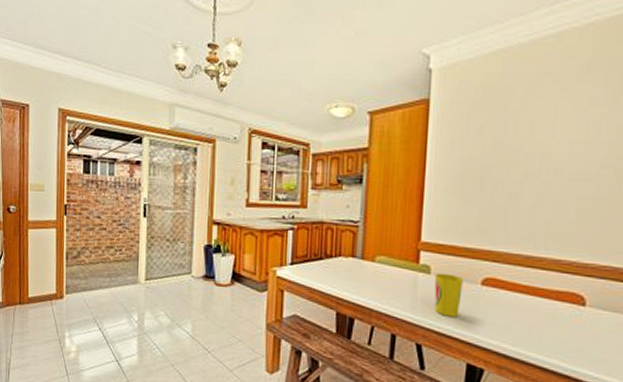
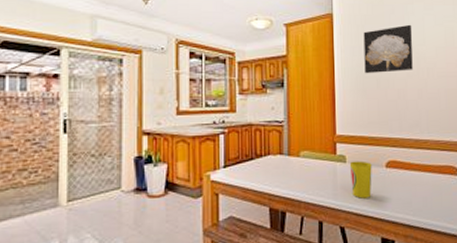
wall art: none [465,111,538,173] -> present [363,24,413,74]

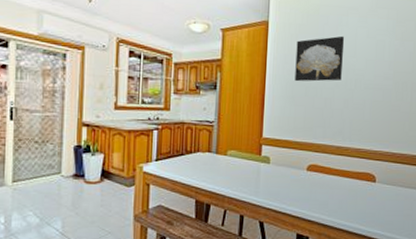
cup: present [349,161,372,199] -> none [272,162,294,197]

